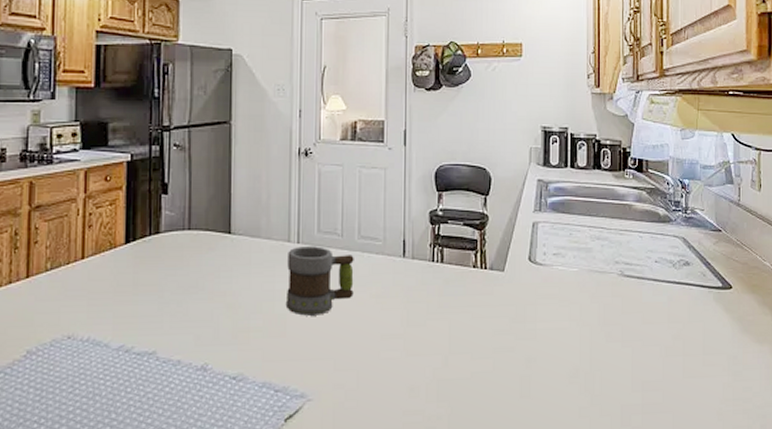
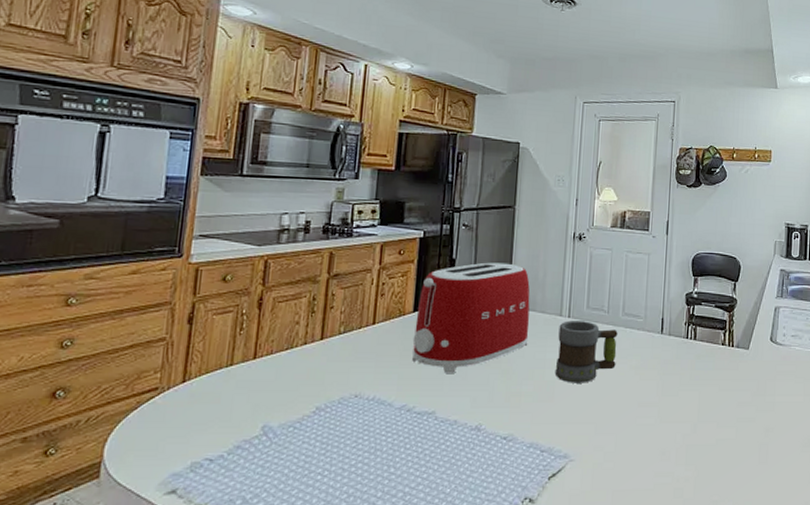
toaster: none [126,185,255,309] -> present [412,262,530,373]

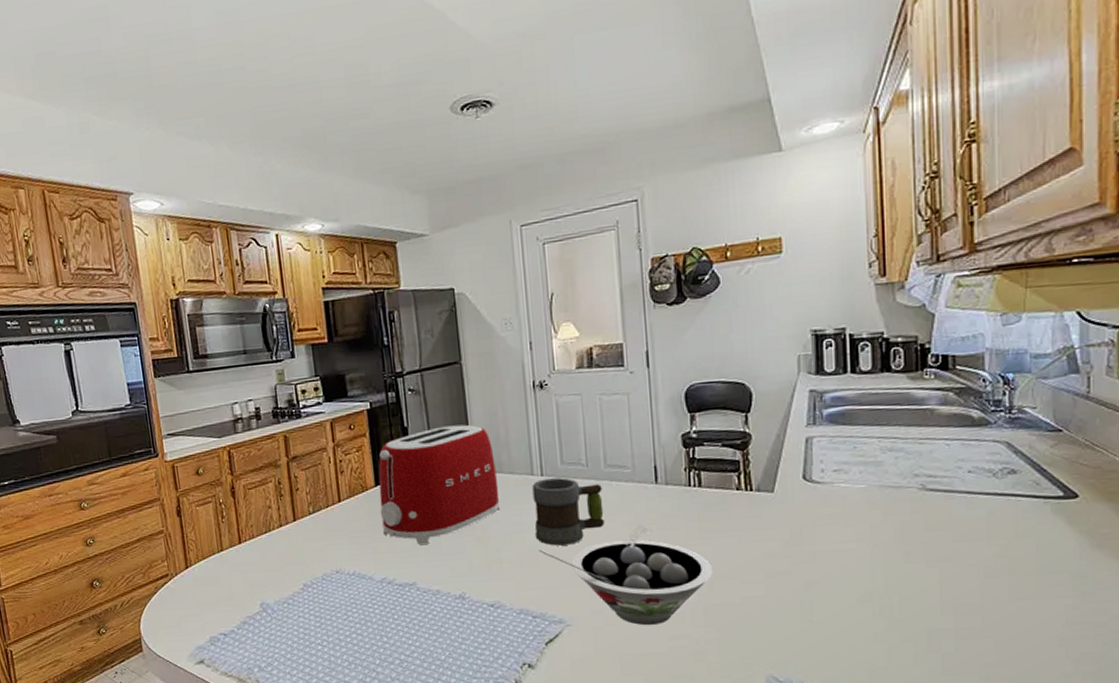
bowl: none [555,367,698,463] -> present [538,523,714,626]

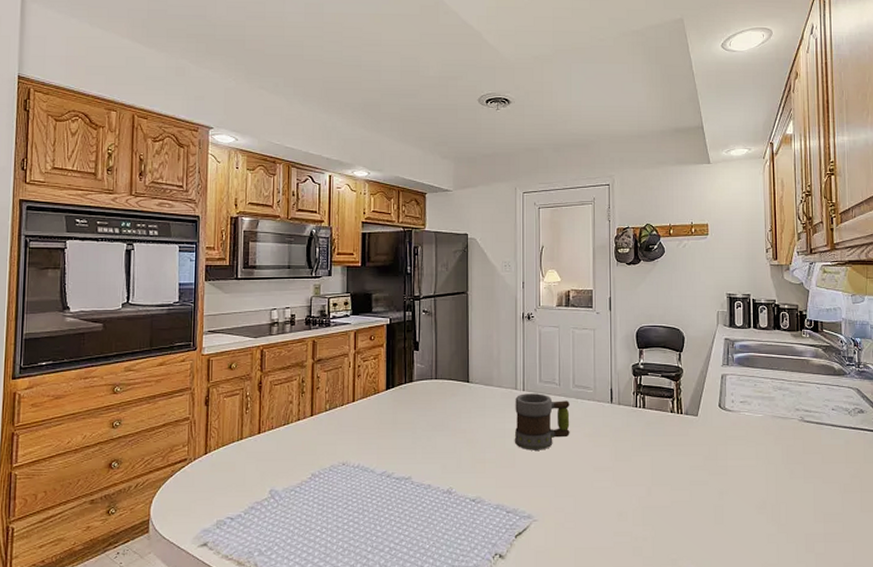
toaster: present [378,424,501,545] -> none [387,343,488,443]
bowl: present [538,523,714,626] -> none [515,435,651,523]

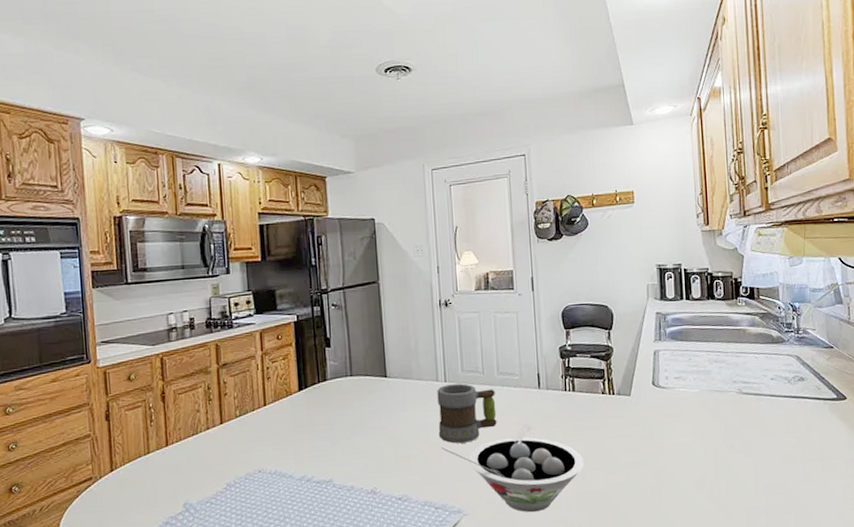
bowl: none [515,435,651,523] -> present [440,422,585,513]

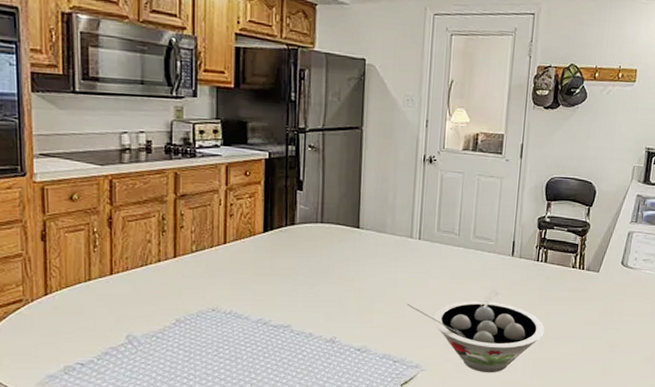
mug: present [437,383,497,444] -> none [406,242,469,301]

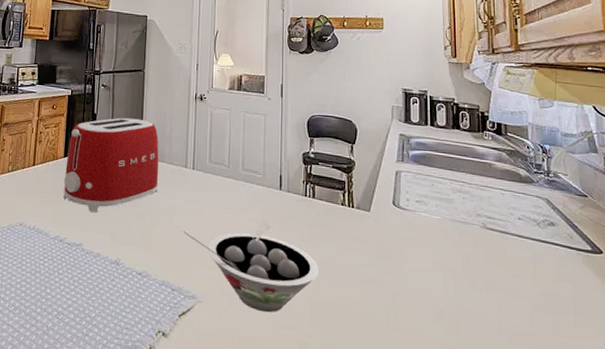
toaster: none [264,184,380,290] -> present [63,117,159,212]

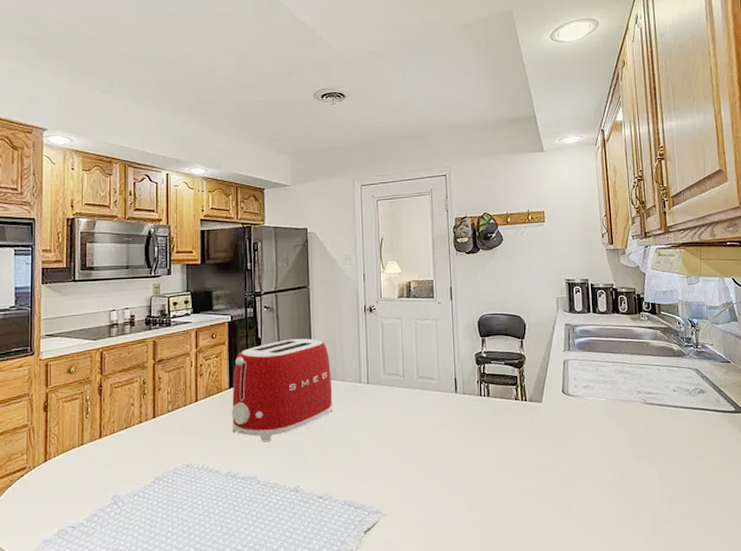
bowl: present [183,221,320,313] -> none [362,425,498,515]

